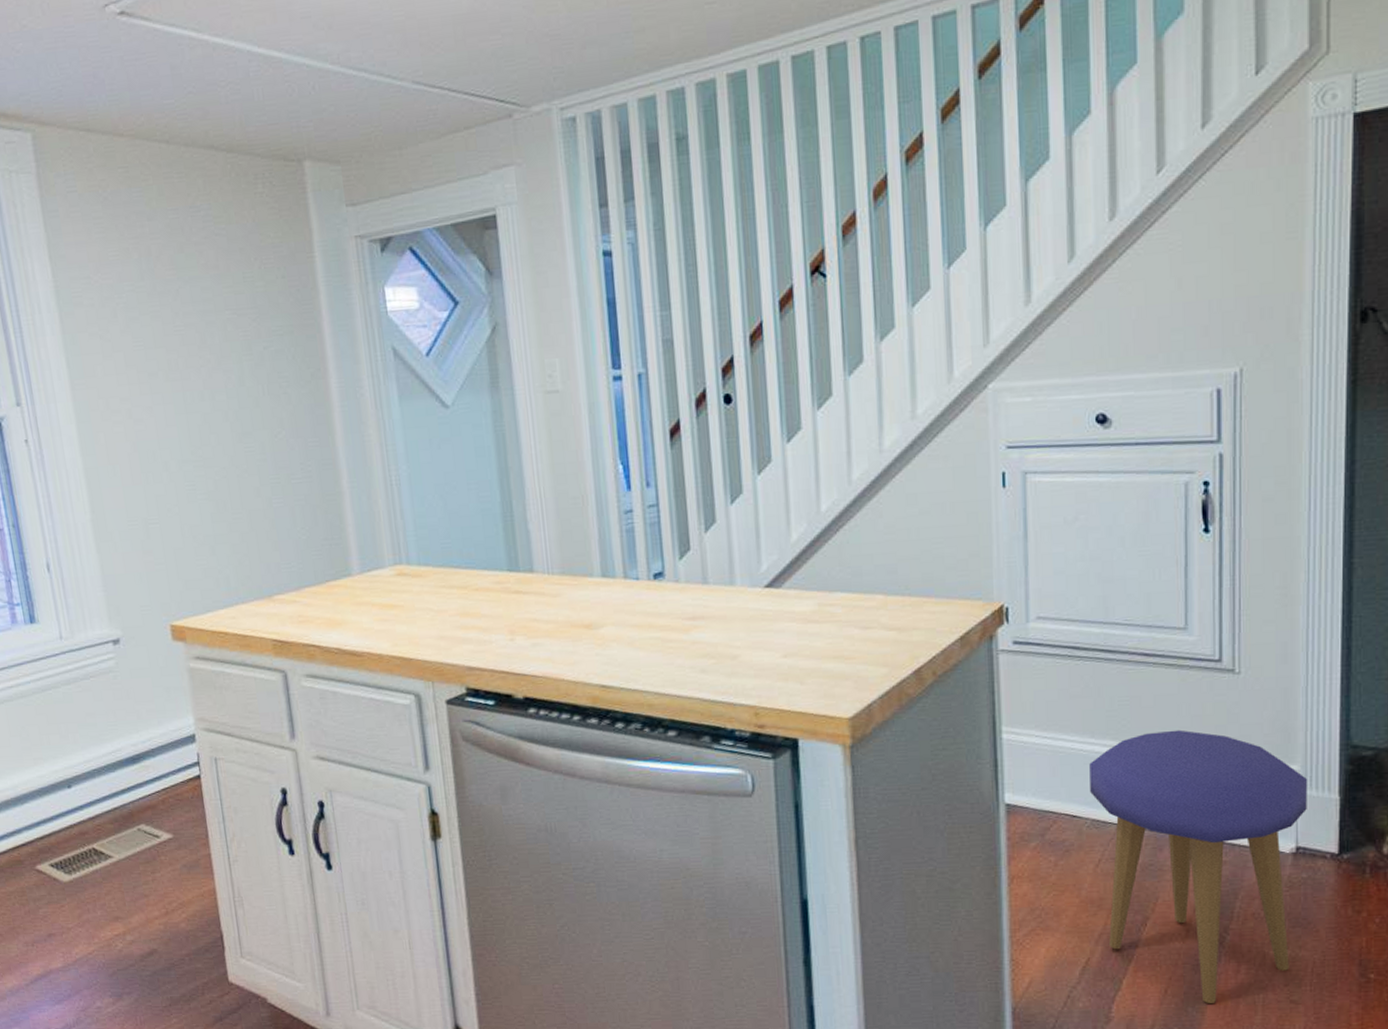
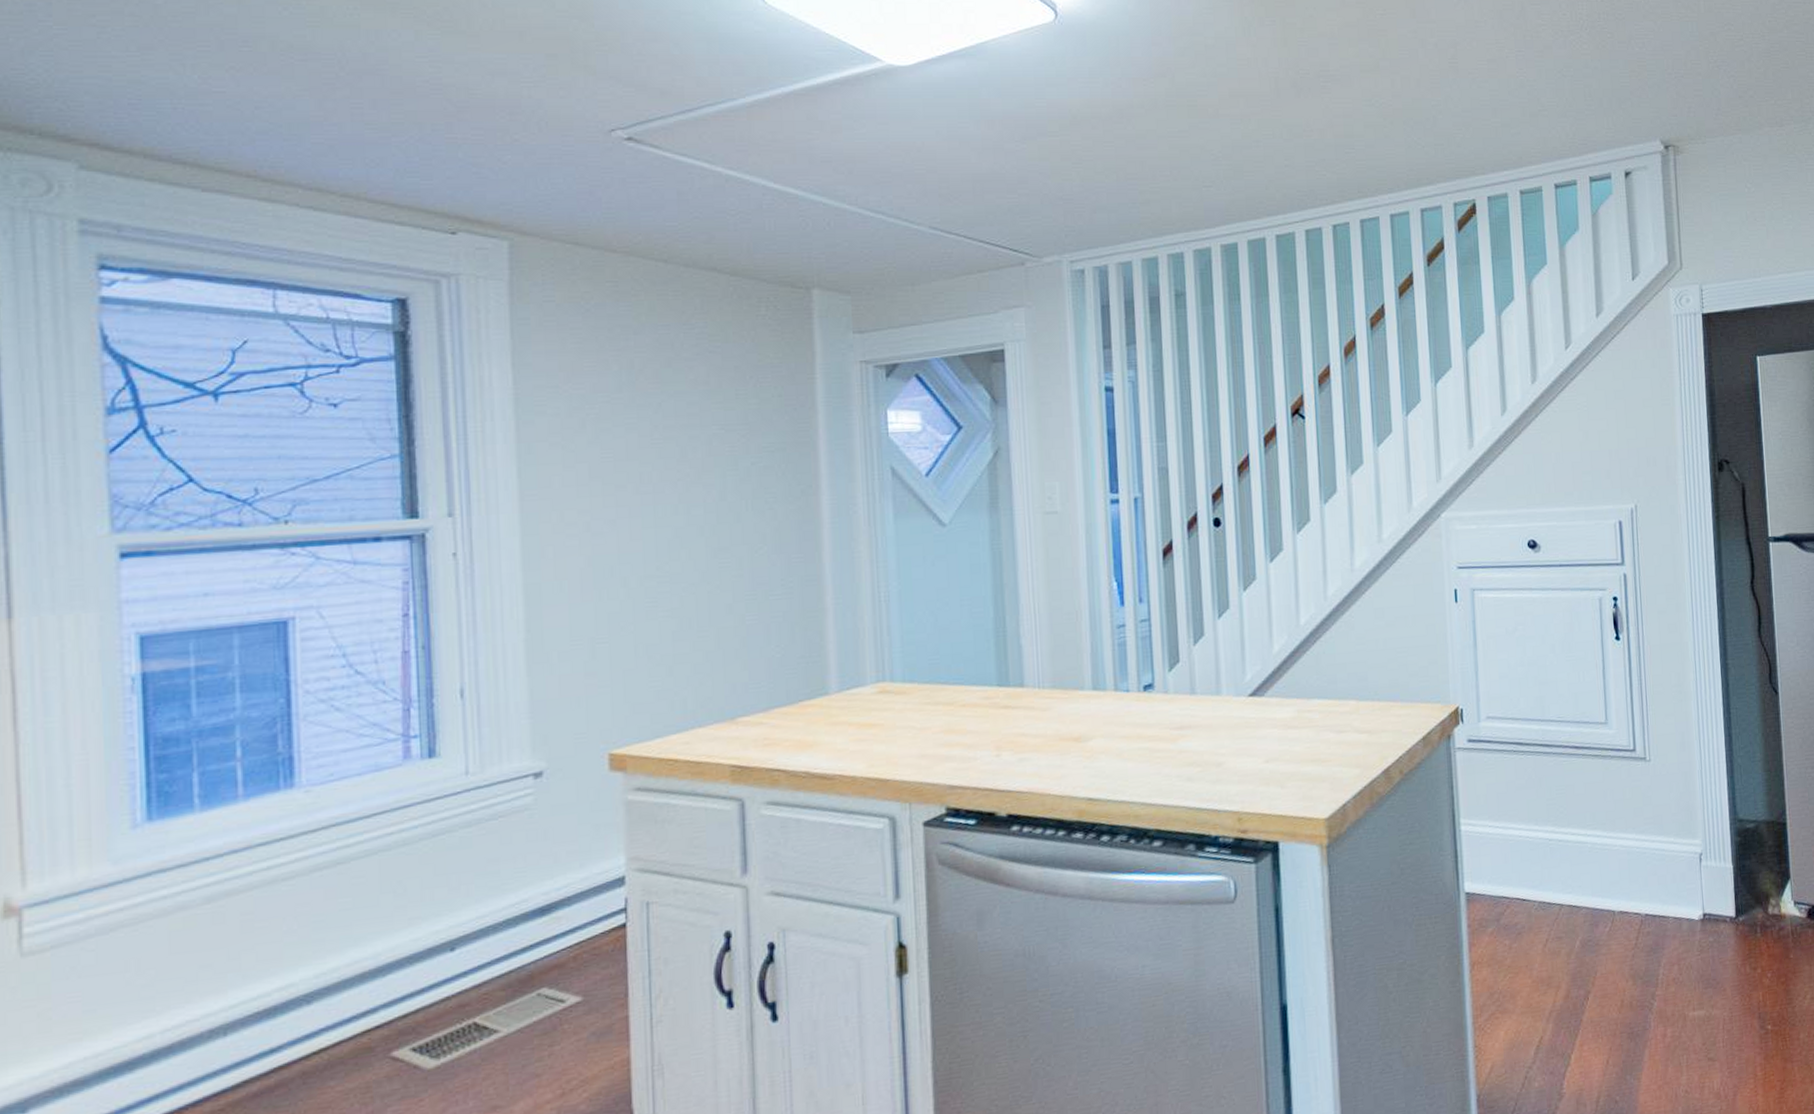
stool: present [1089,729,1307,1004] -> none [1535,813,1709,1070]

